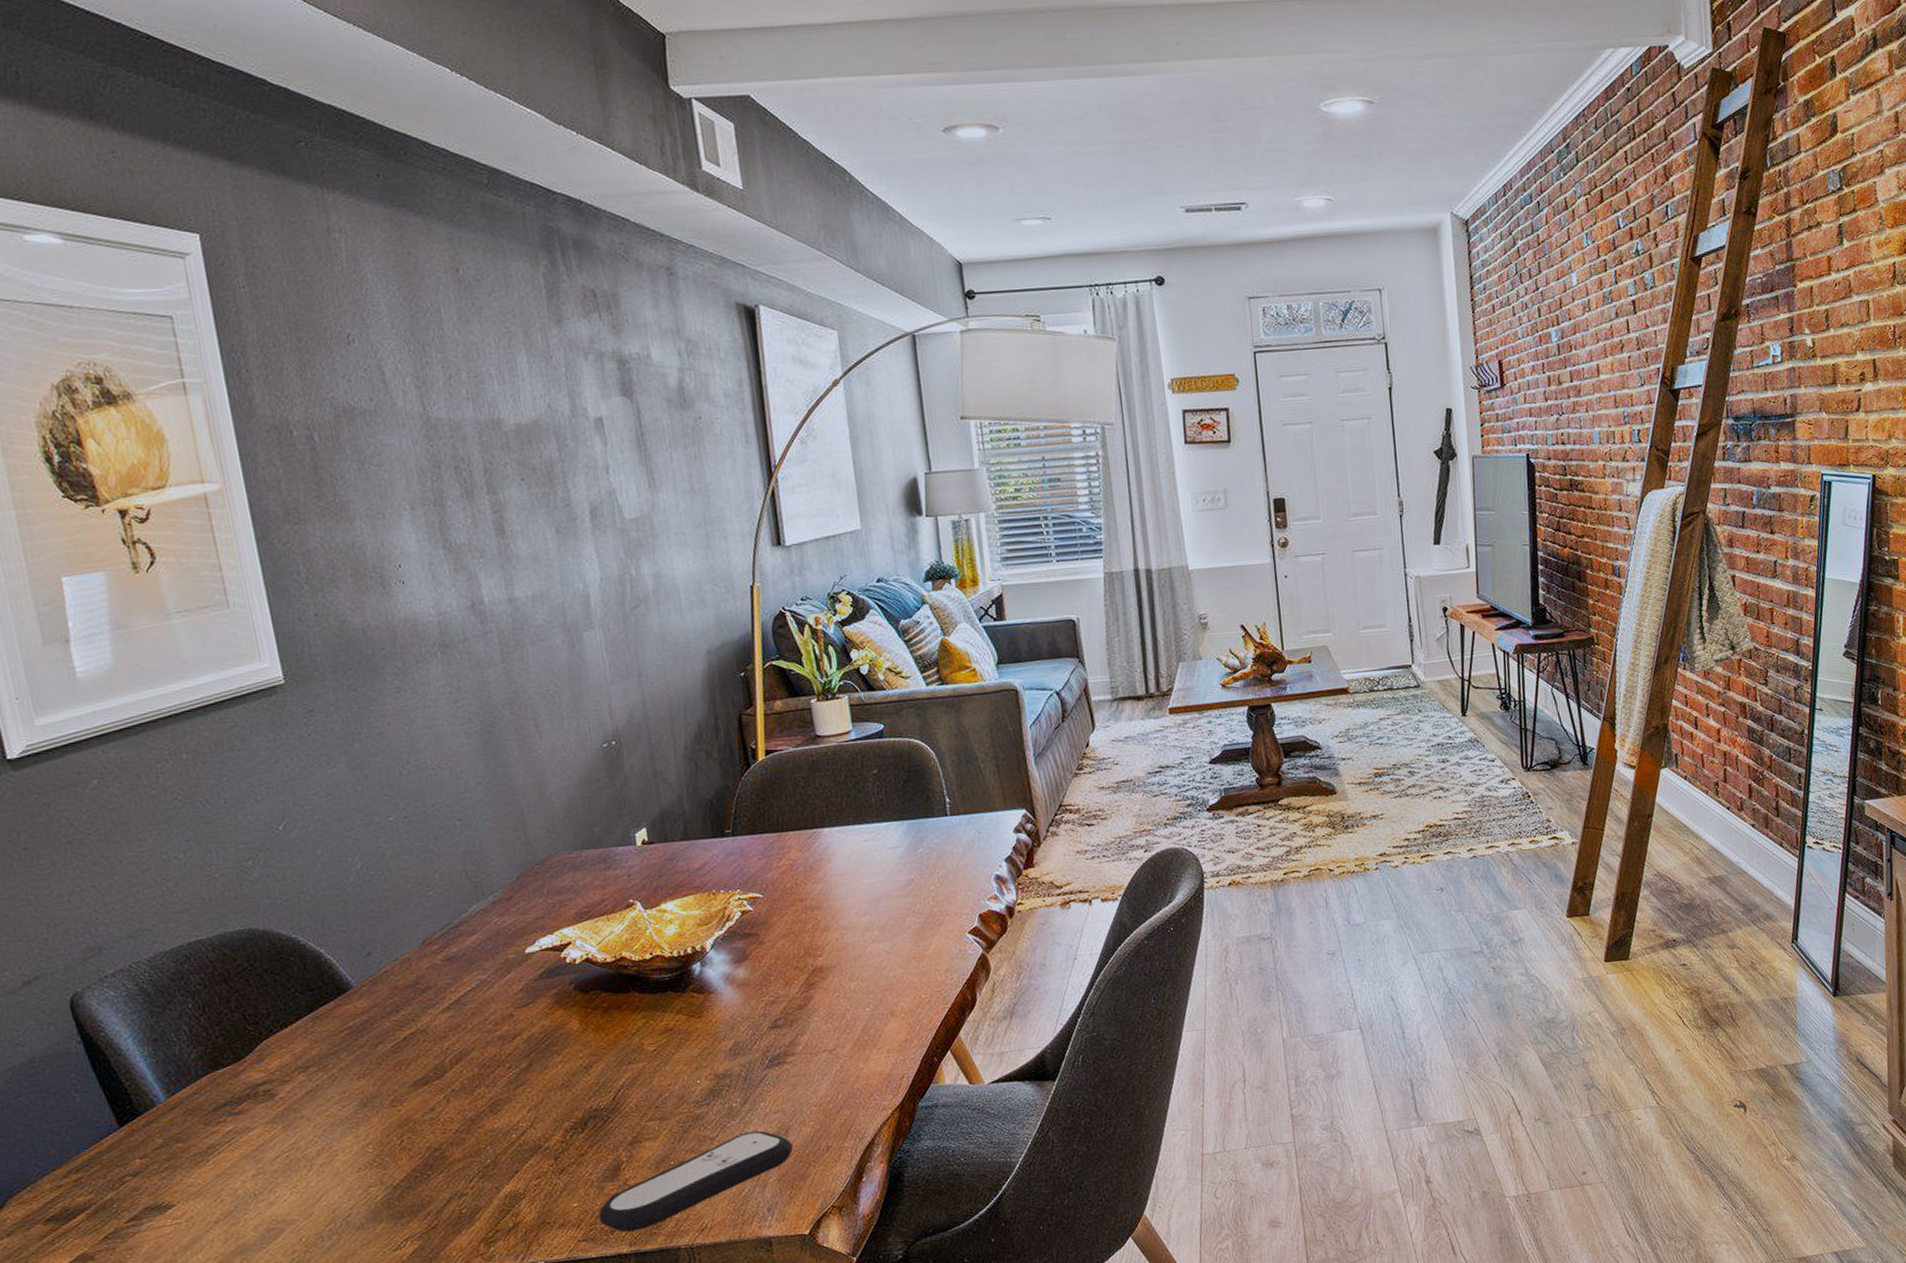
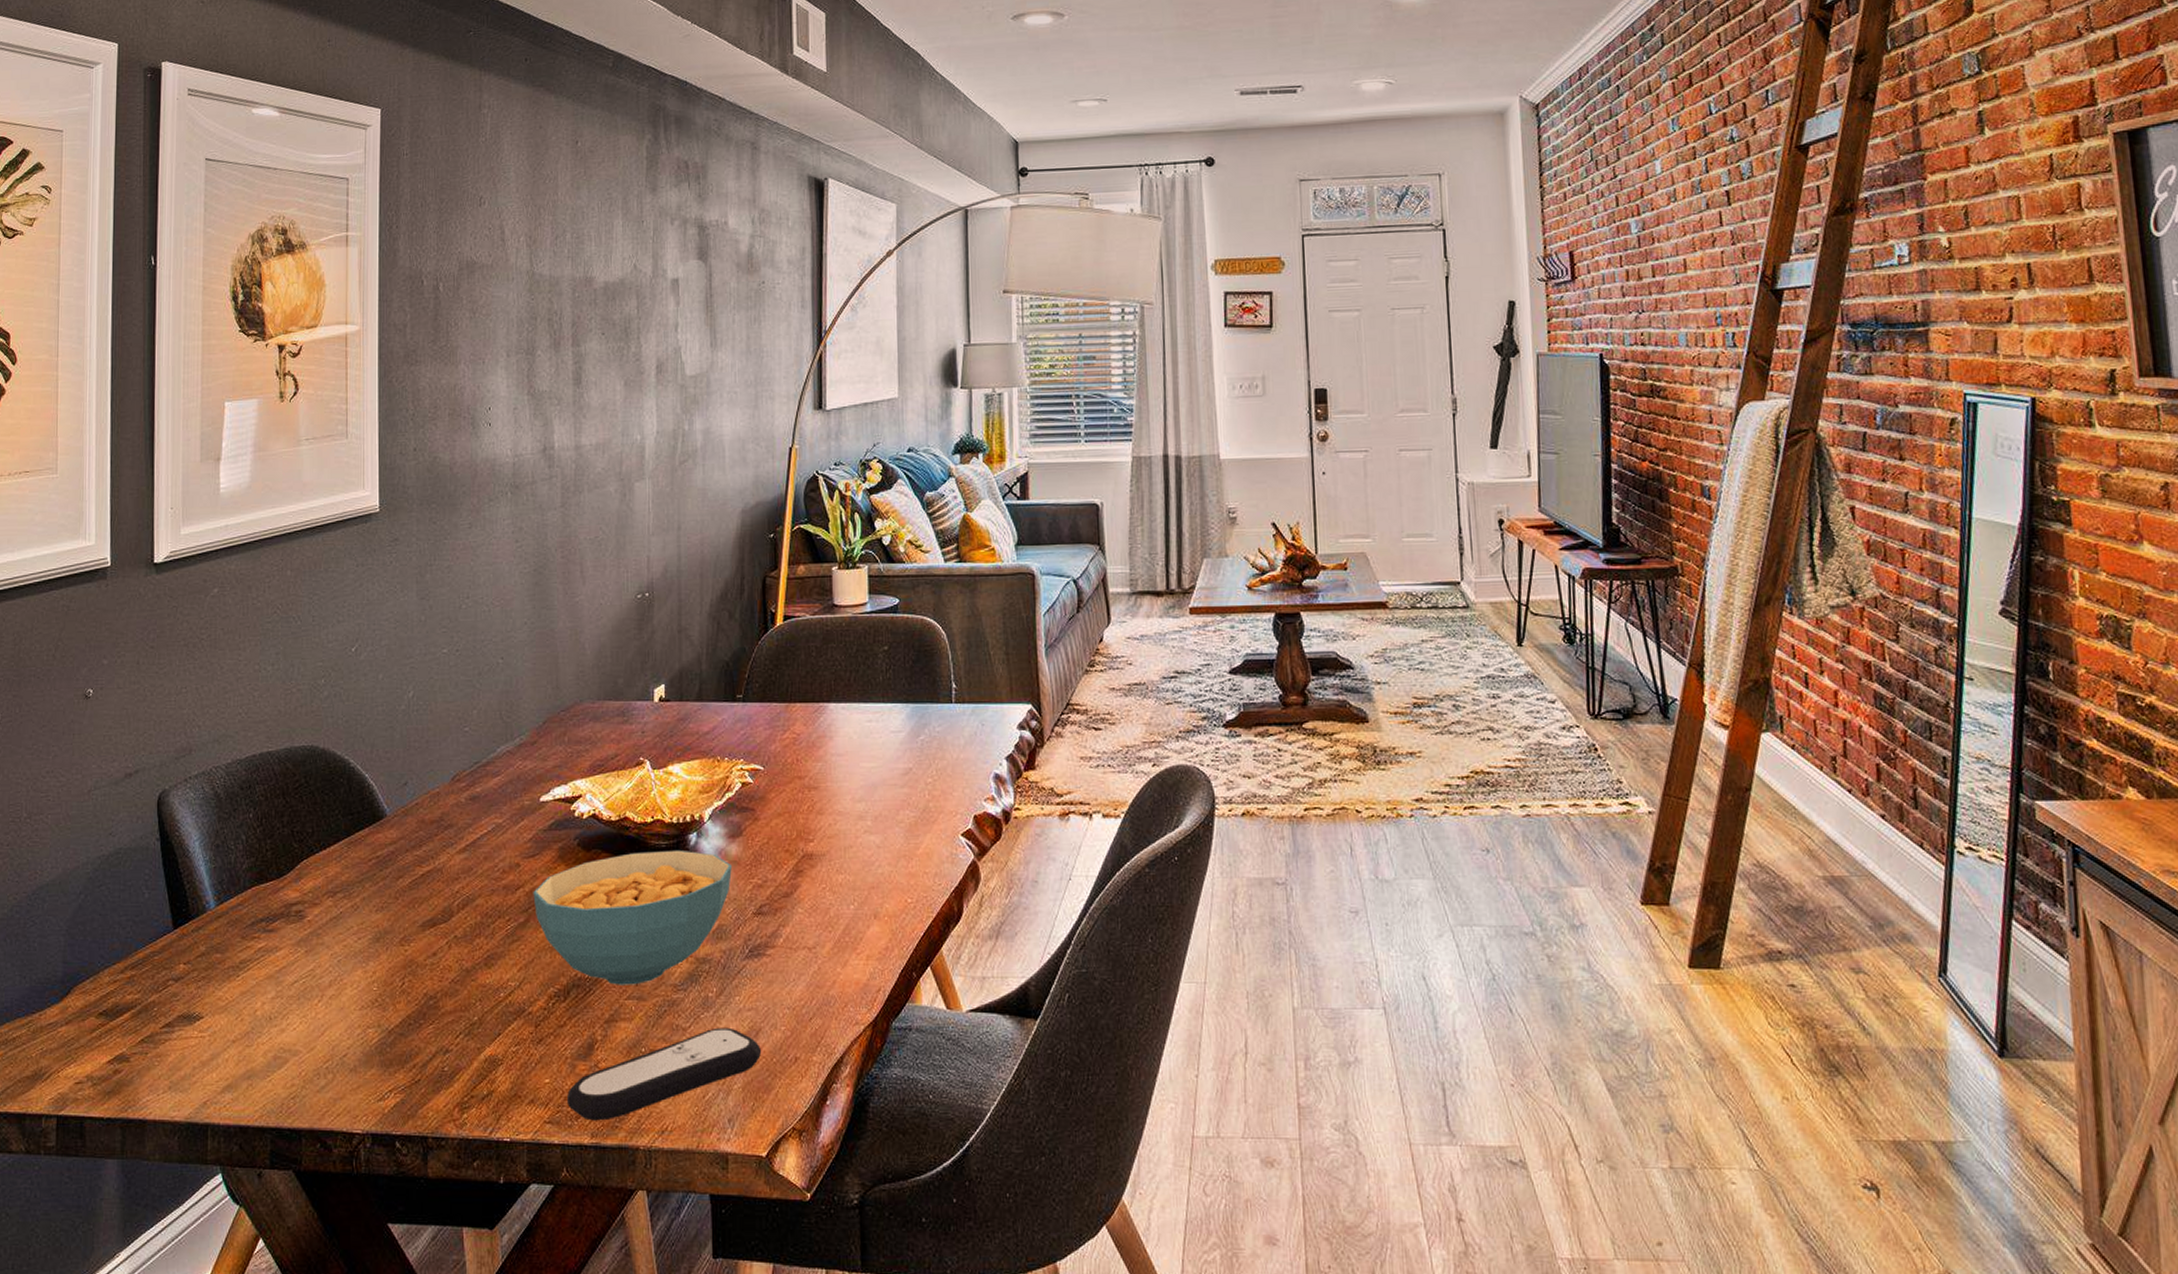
cereal bowl: none [532,979,742,1110] -> present [533,849,732,985]

